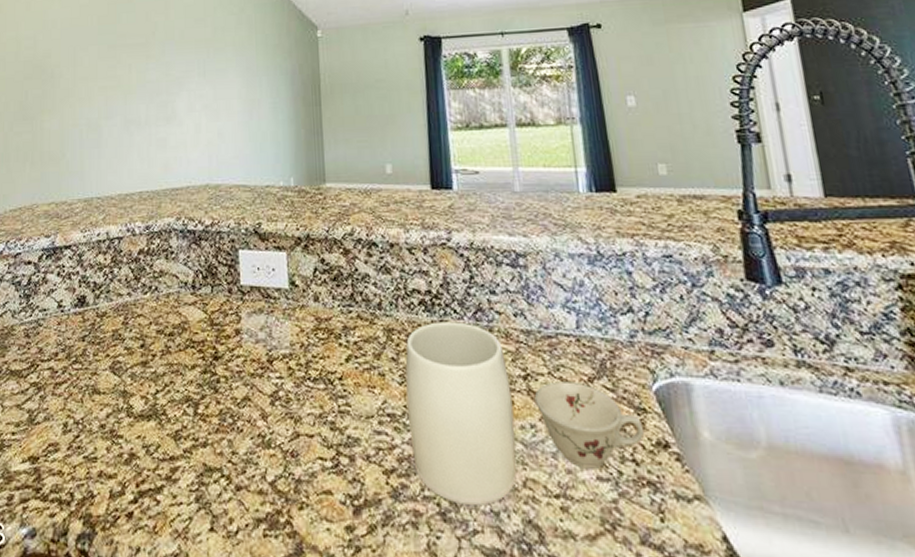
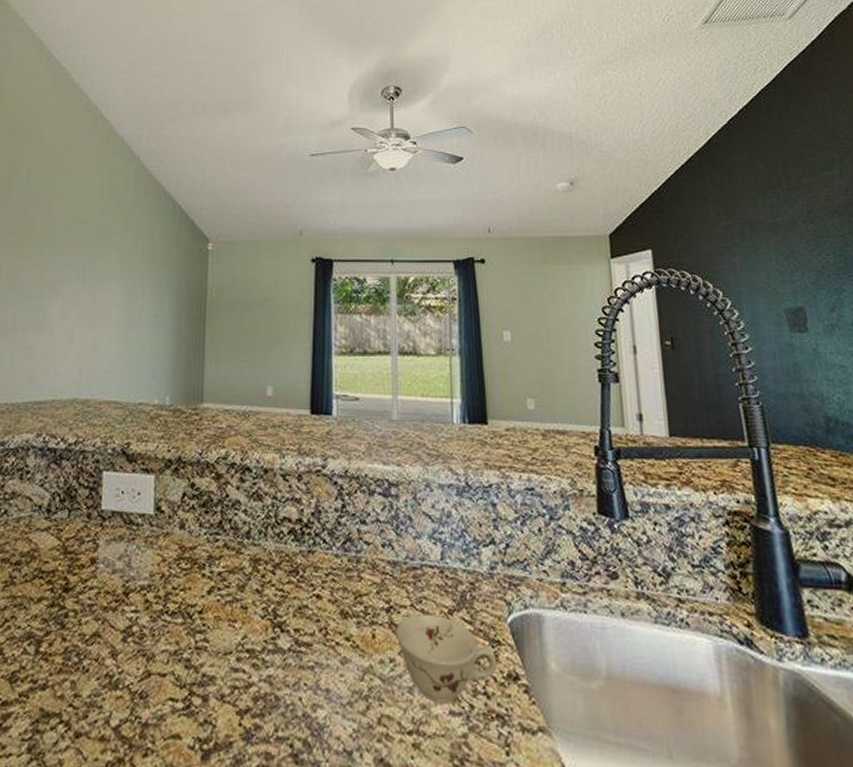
mug: present [405,322,517,507] -> none [267,552,374,746]

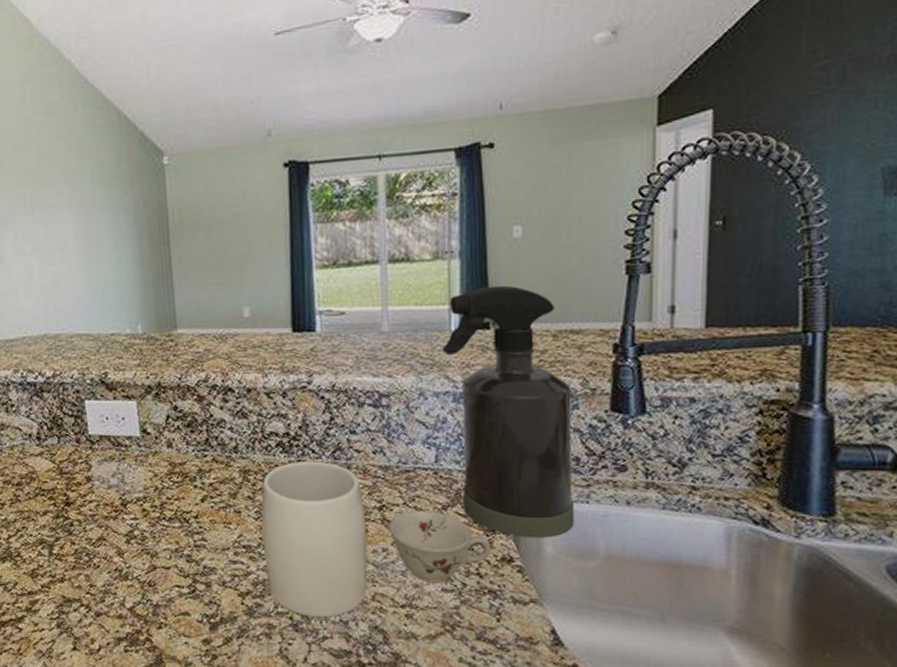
mug: none [267,552,374,746] -> present [261,461,368,618]
spray bottle: none [446,383,575,652] -> present [442,285,575,538]

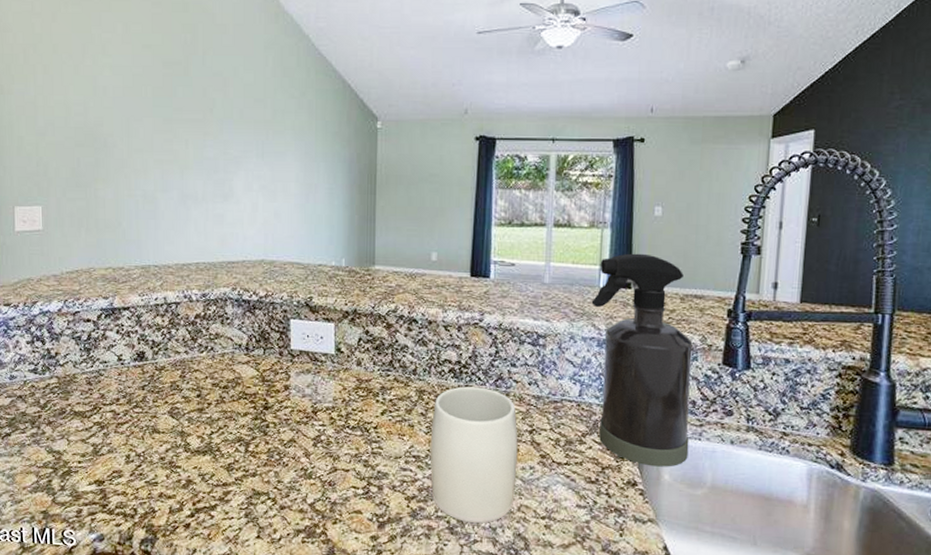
teacup: present [388,510,491,583] -> none [536,435,620,499]

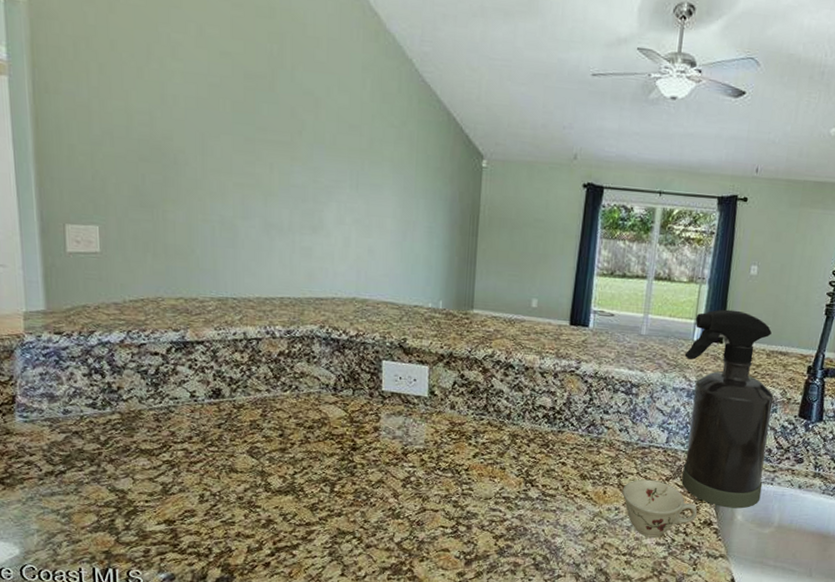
mug: present [430,386,518,524] -> none [519,431,607,560]
teacup: none [536,435,620,499] -> present [622,479,698,538]

